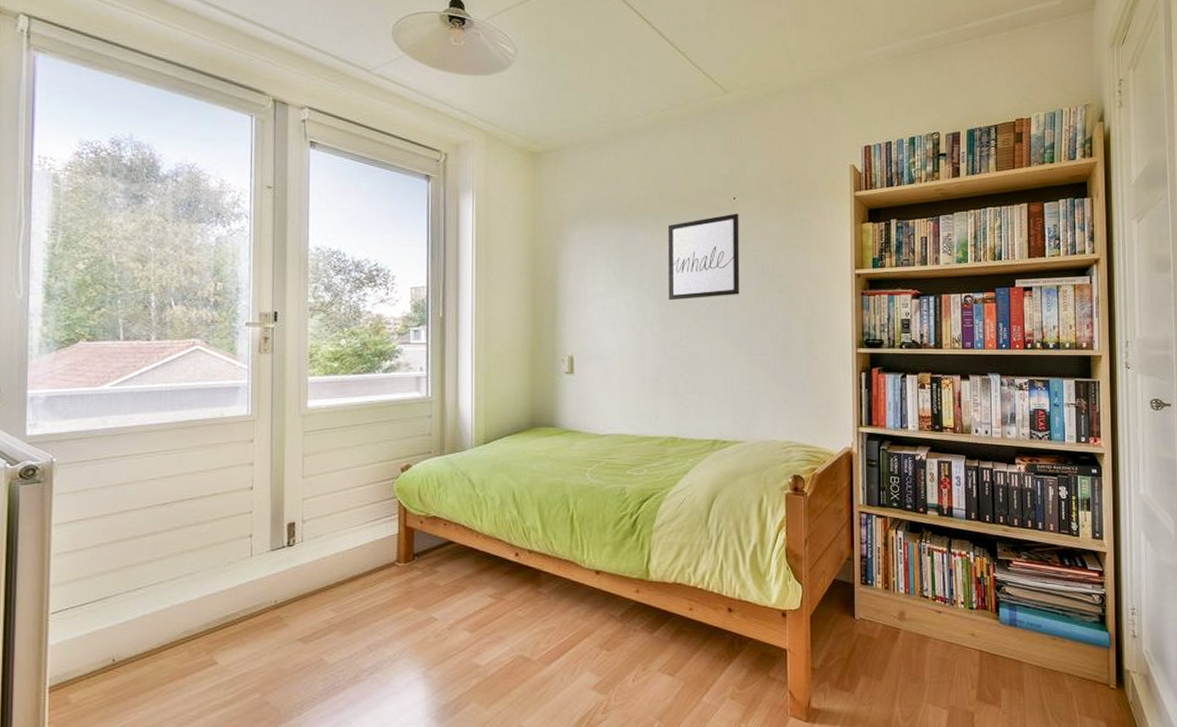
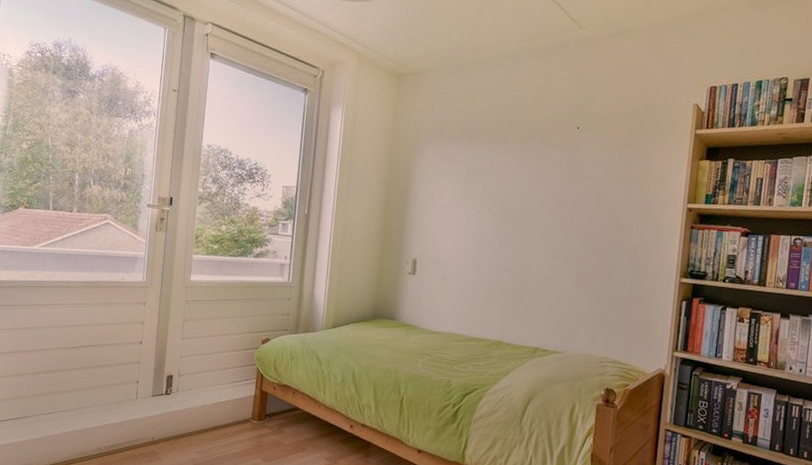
wall art: present [668,213,740,301] -> none [507,142,581,218]

